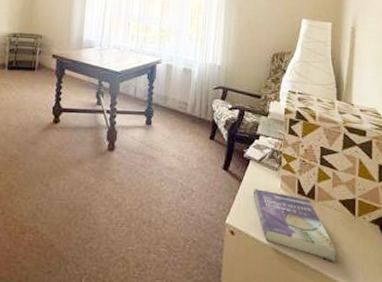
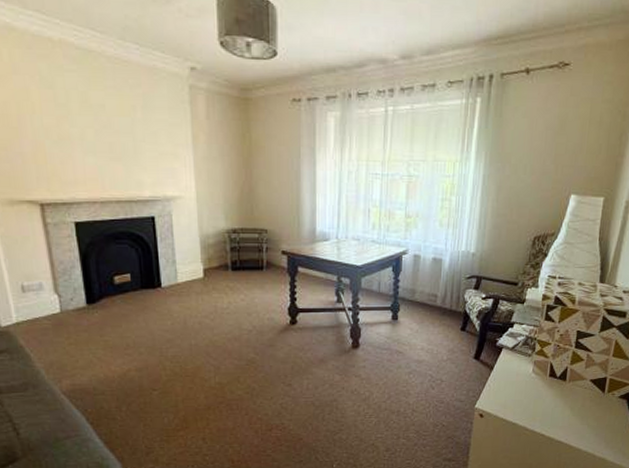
book: present [253,189,337,263] -> none [503,375,582,434]

